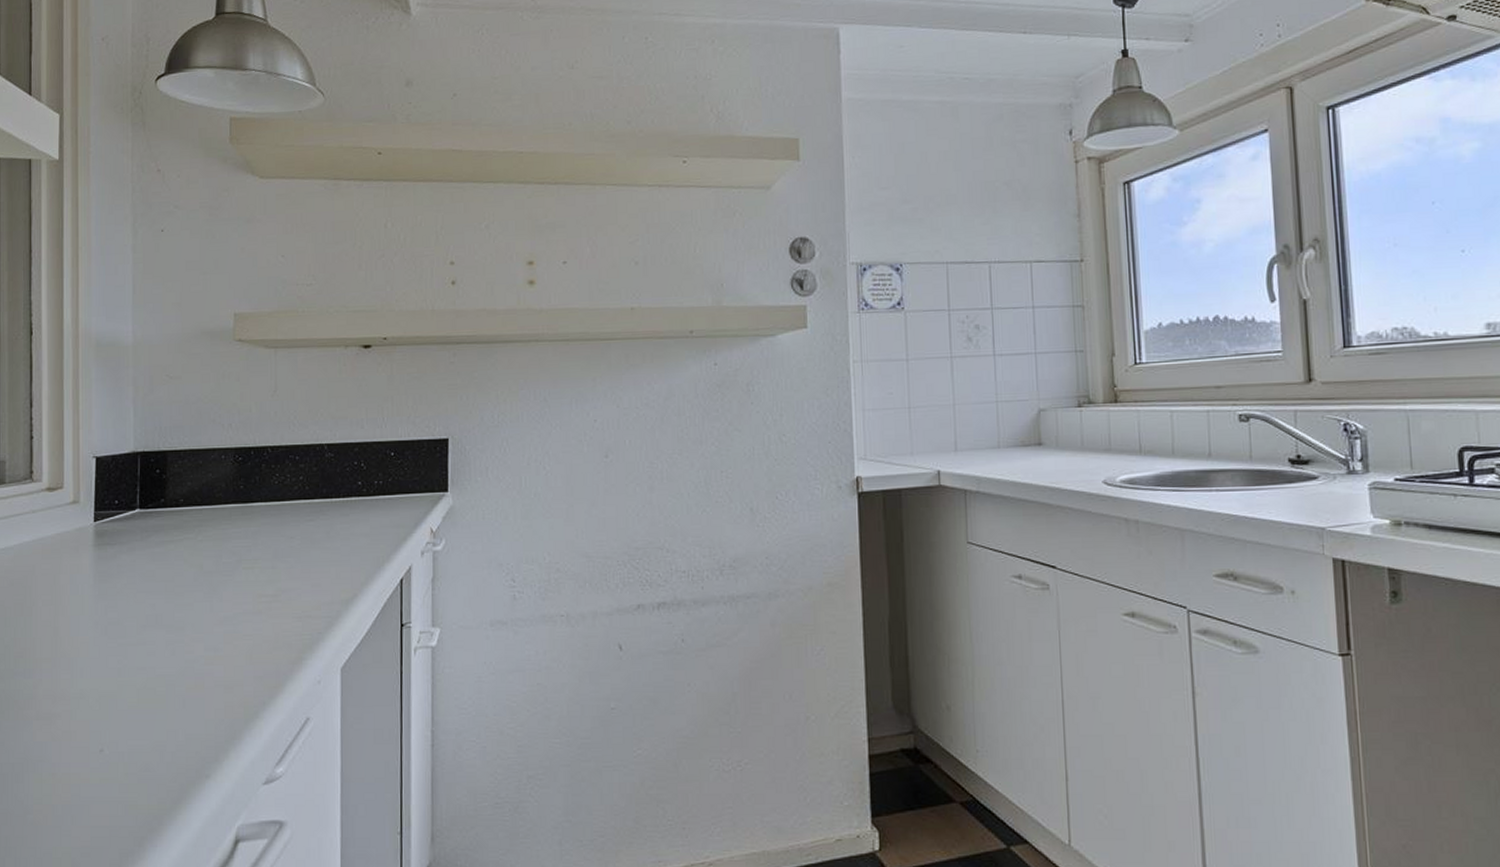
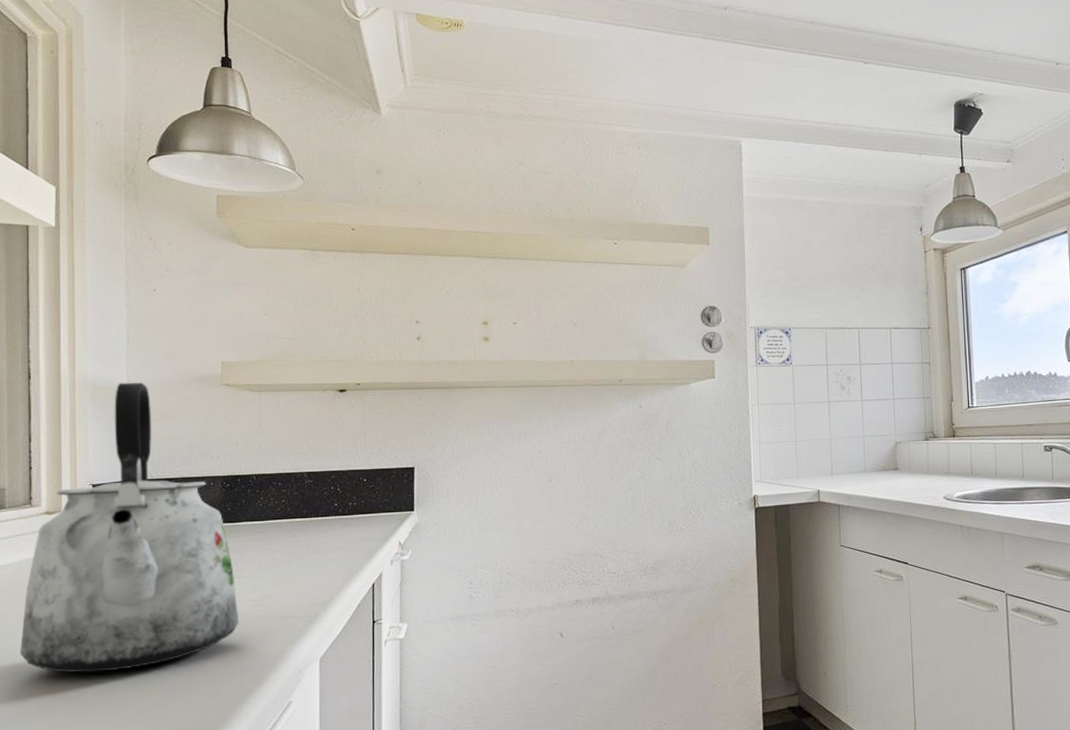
kettle: none [20,338,252,676] -> present [20,382,239,673]

